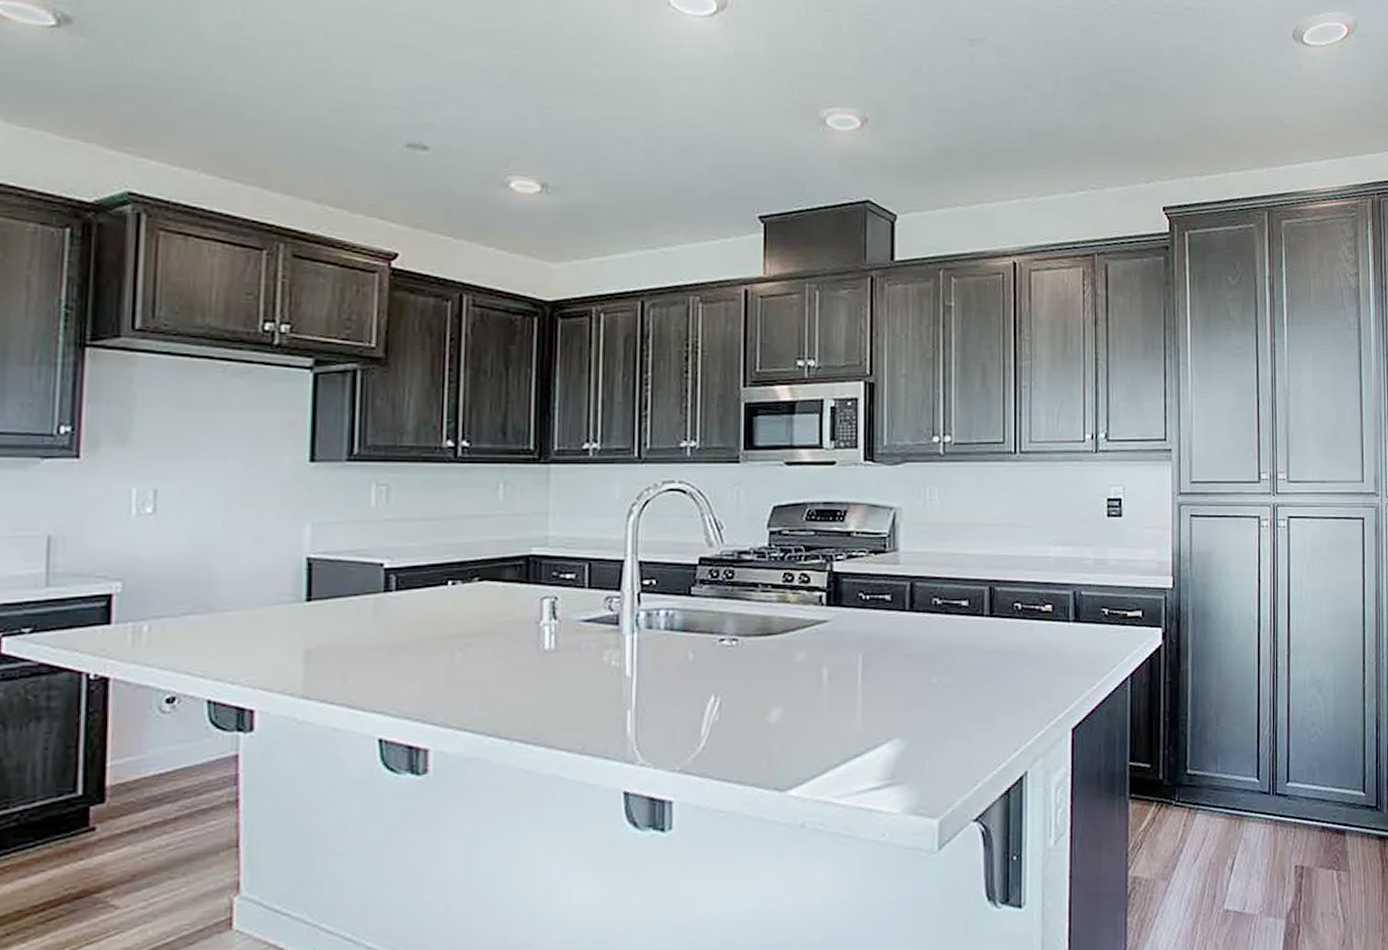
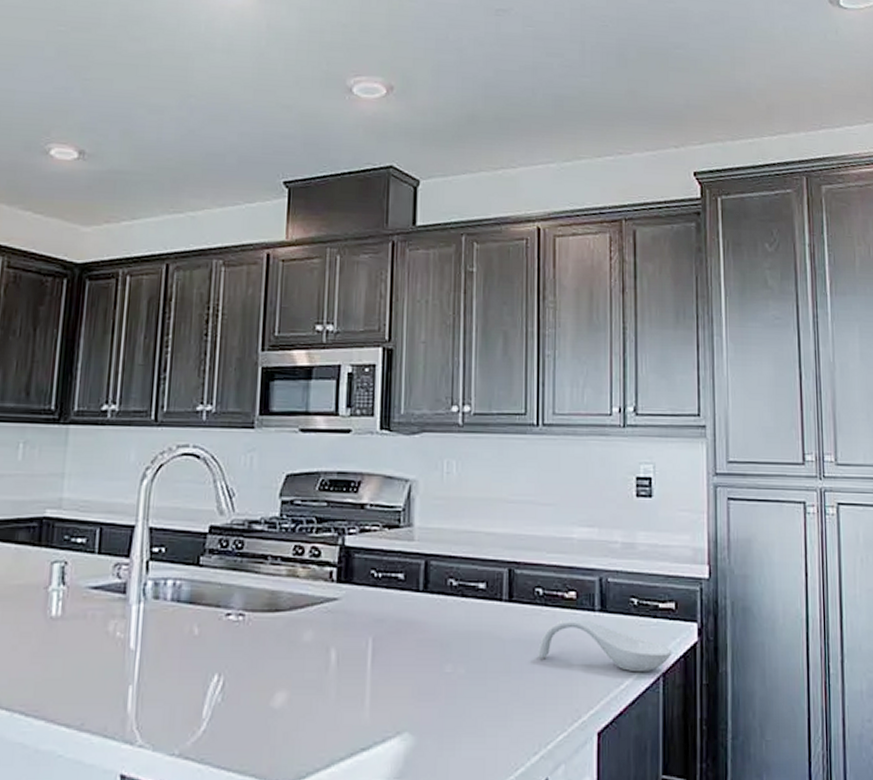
spoon rest: none [1017,628,1139,674] -> present [538,618,672,673]

